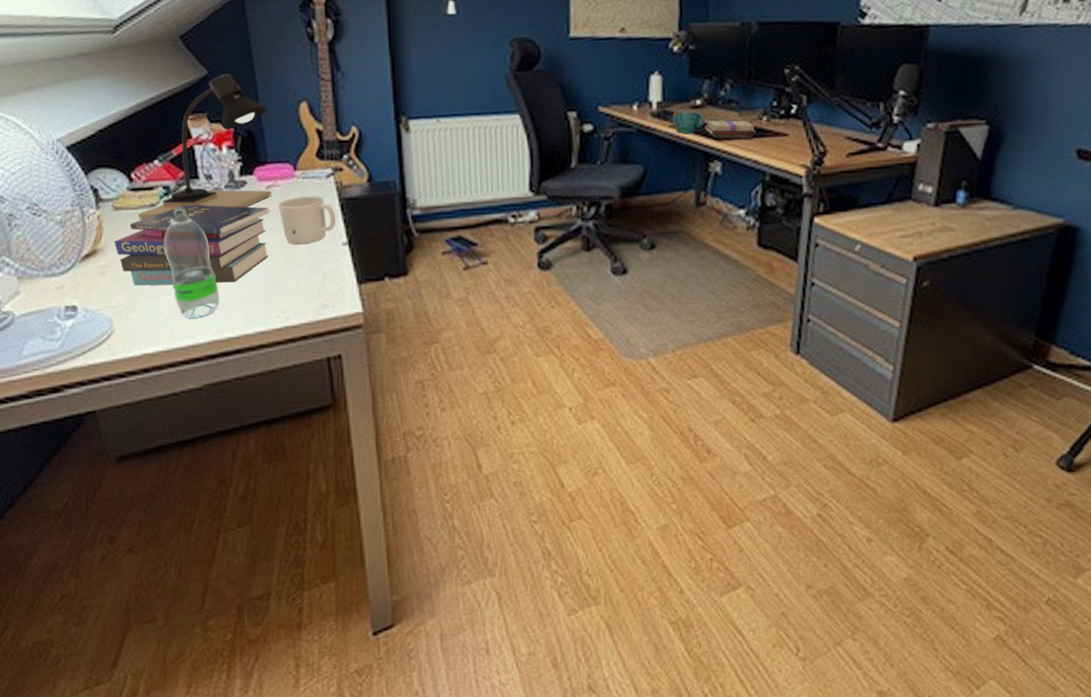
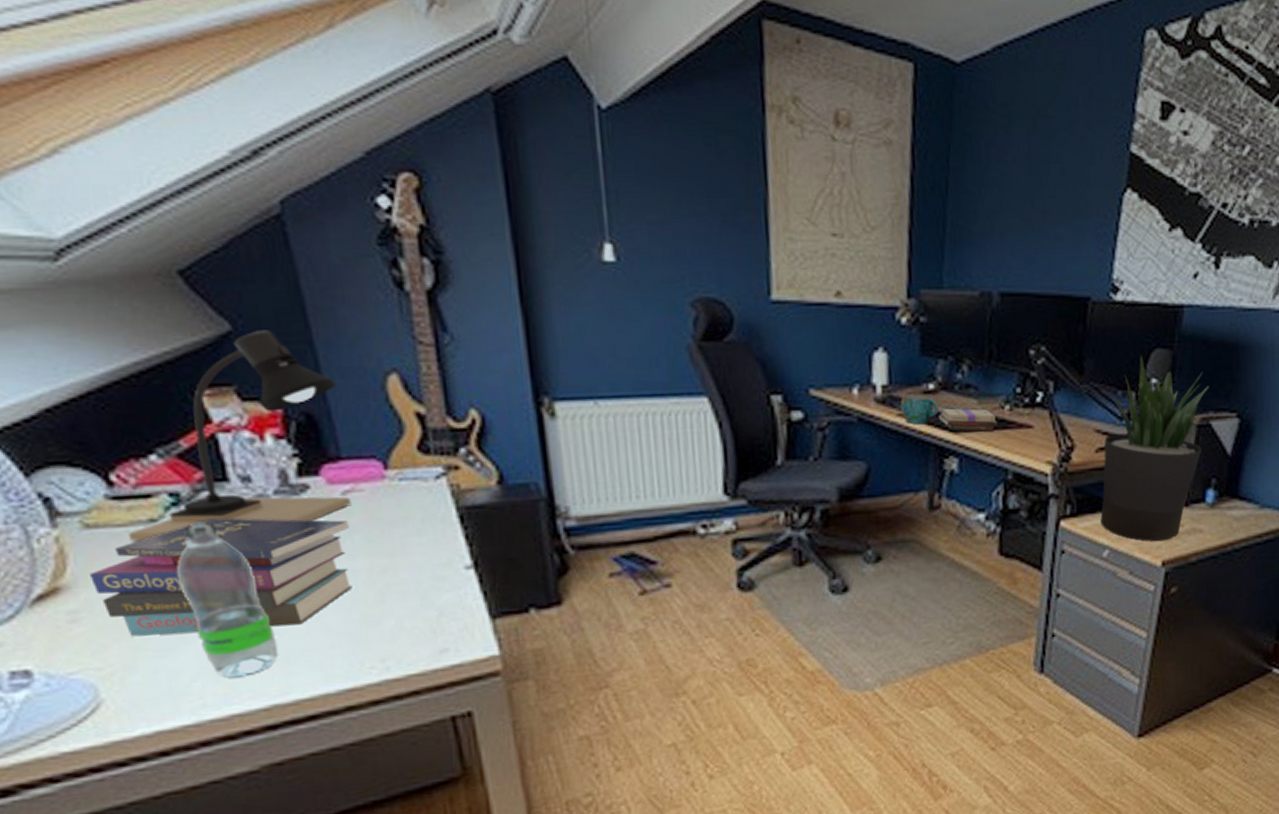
mug: present [278,196,336,245] -> none [362,504,454,571]
planter: none [852,71,956,238] -> present [1100,356,1208,541]

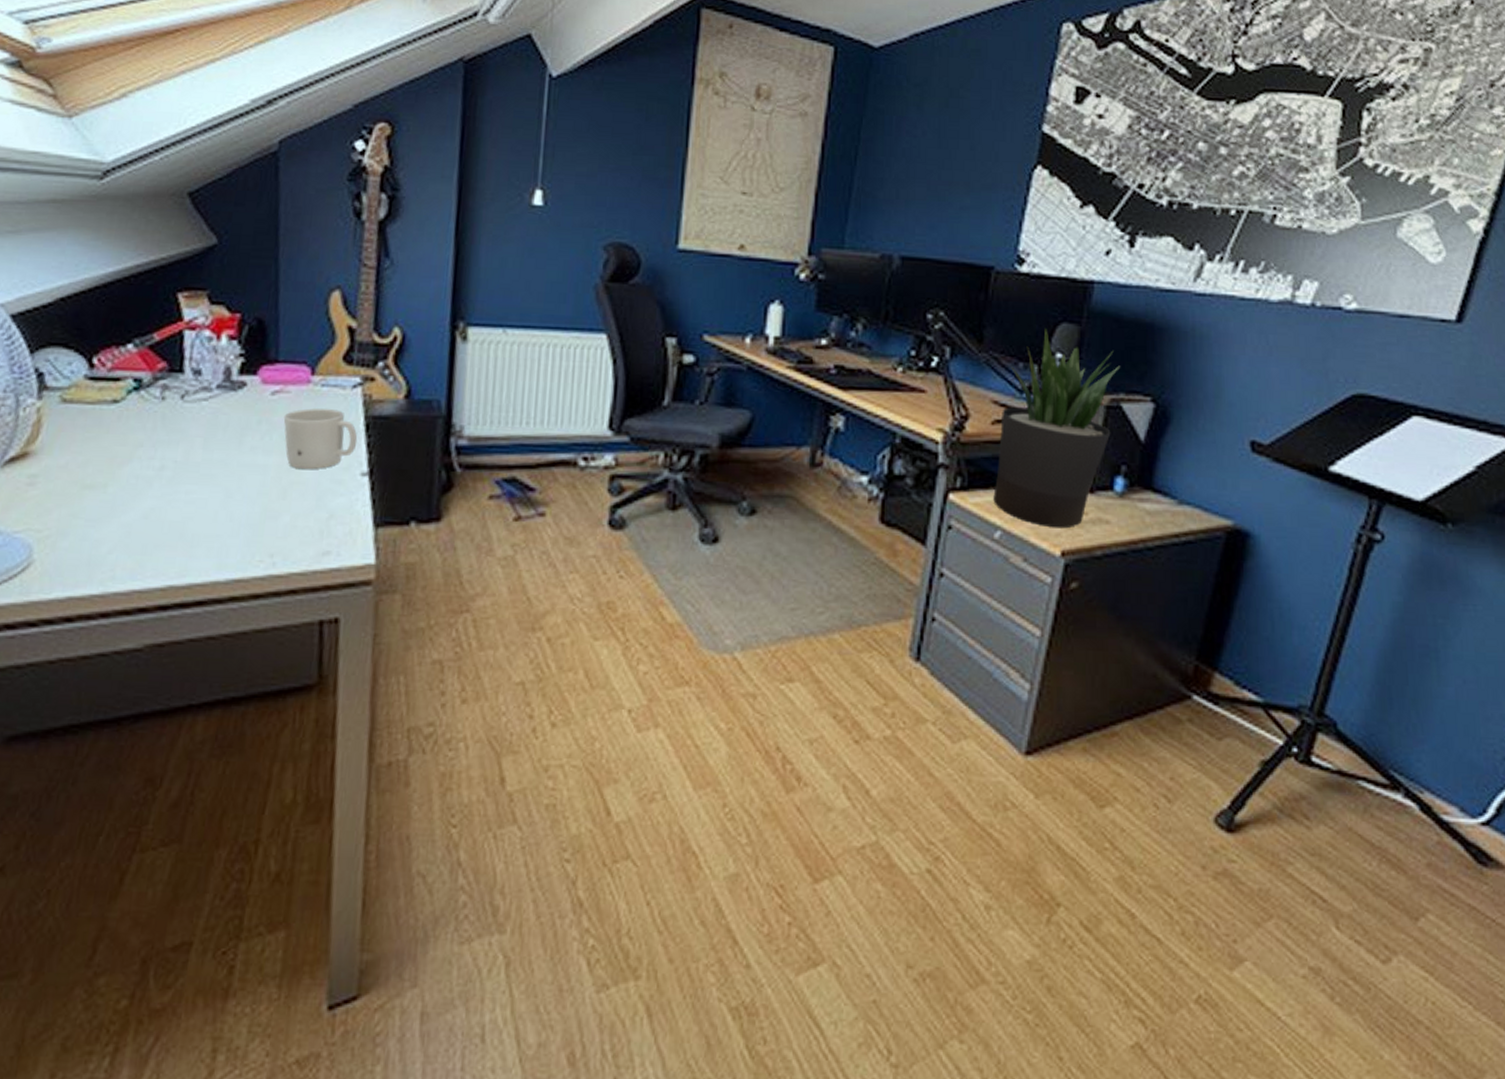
books: present [90,517,353,637] -> none [54,404,272,511]
desk lamp: present [127,330,352,541] -> none [93,245,289,418]
bottle: present [176,521,279,677] -> none [121,407,187,553]
mug: none [362,504,454,571] -> present [283,408,358,470]
cup: present [901,394,939,425] -> none [791,347,829,379]
books: present [938,408,998,432] -> none [828,364,889,392]

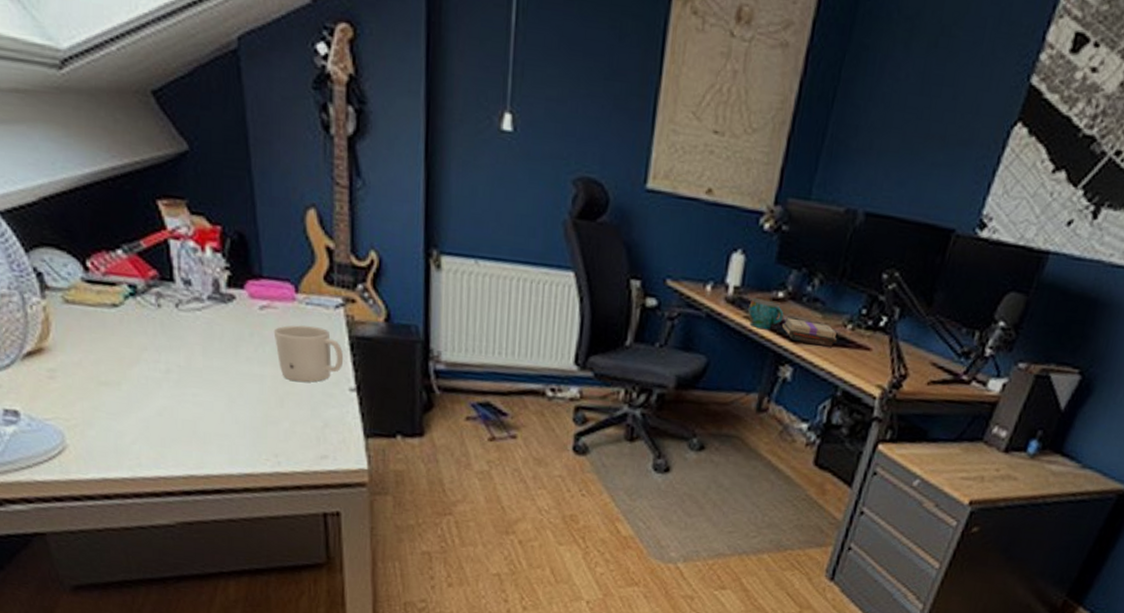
cup: none [791,347,829,379] -> present [748,298,784,330]
books: none [828,364,889,392] -> present [781,317,838,347]
planter: present [993,329,1120,527] -> none [917,297,1057,481]

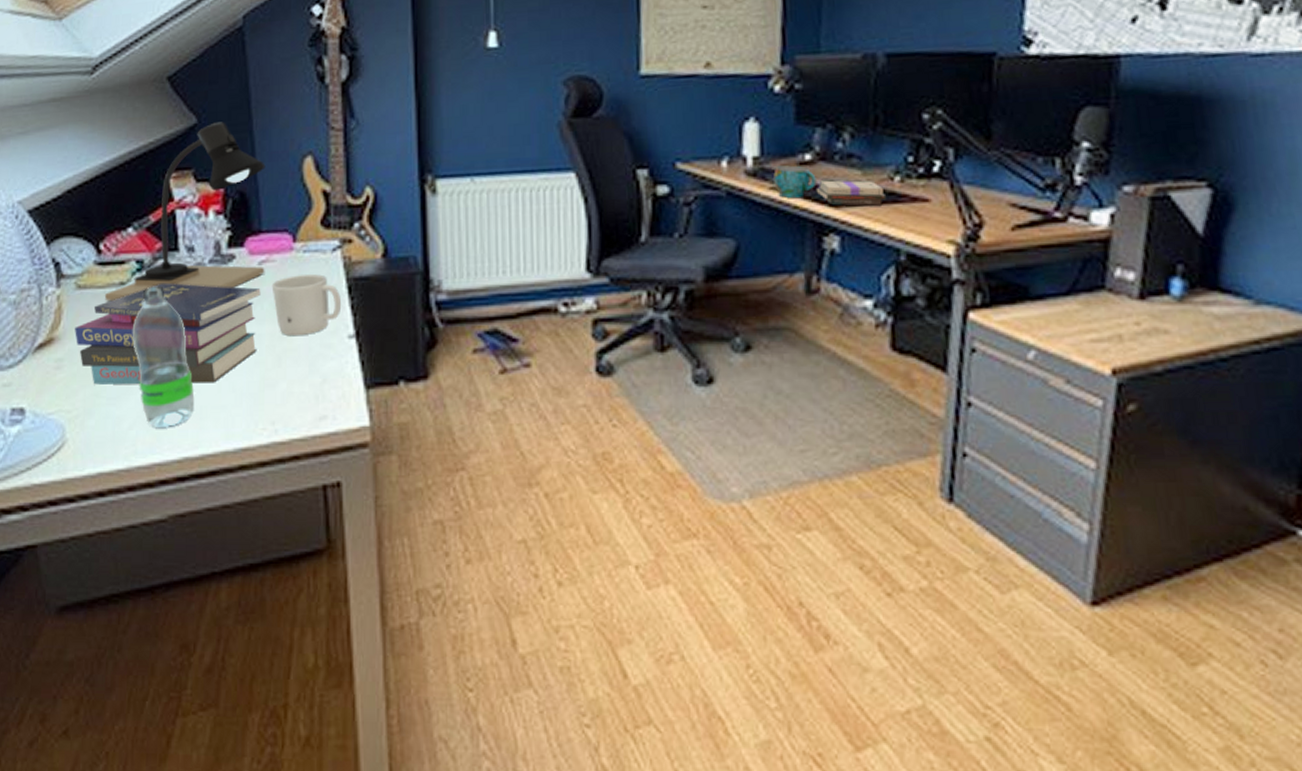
books: none [66,311,262,413] -> present [75,282,261,385]
desk lamp: none [95,153,267,328] -> present [104,122,266,301]
bottle: none [128,313,198,447] -> present [132,286,195,427]

